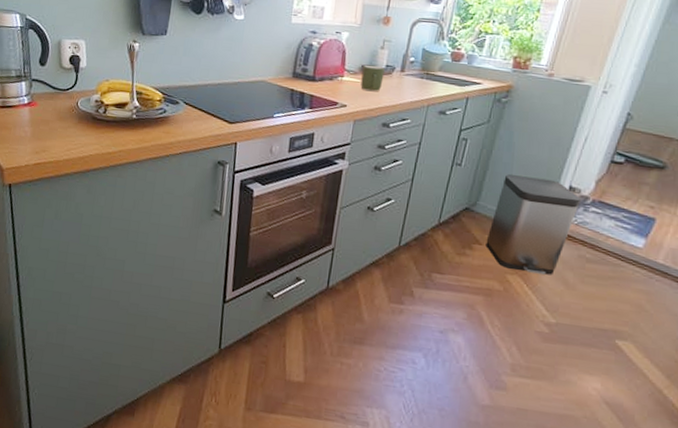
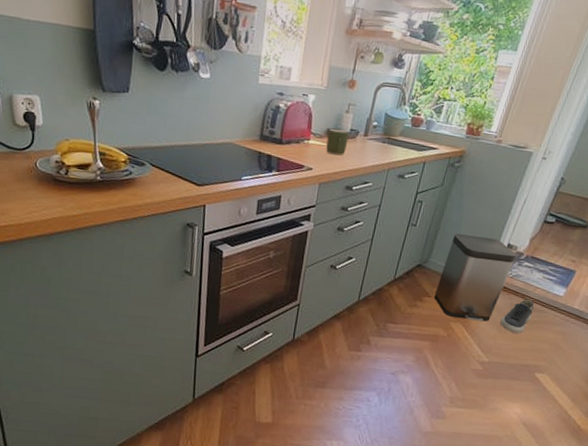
shoe: none [566,249,607,291] -> present [499,298,534,333]

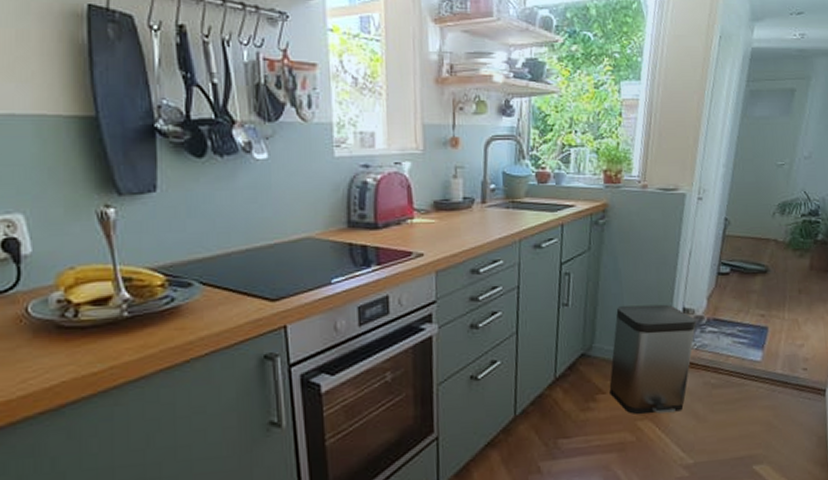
mug: present [326,128,349,156] -> none [435,199,463,233]
shoe: present [499,298,534,333] -> none [695,372,732,420]

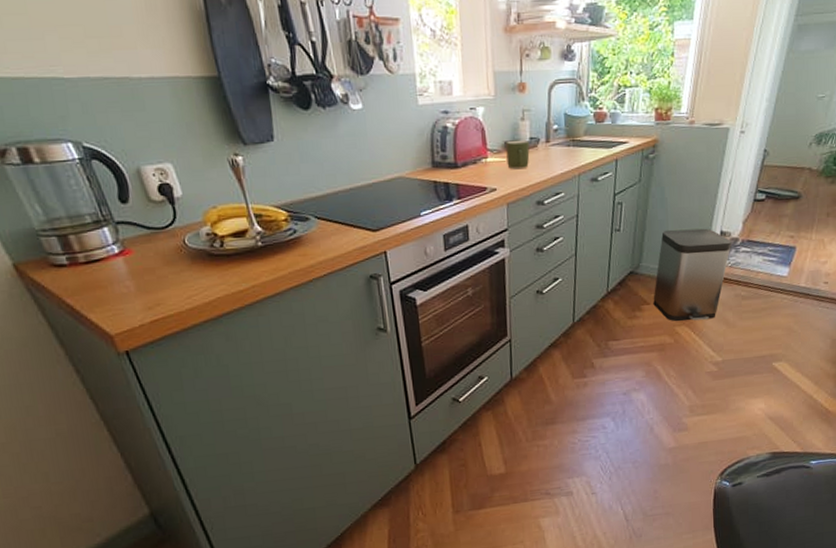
mug: none [435,199,463,233] -> present [506,139,530,170]

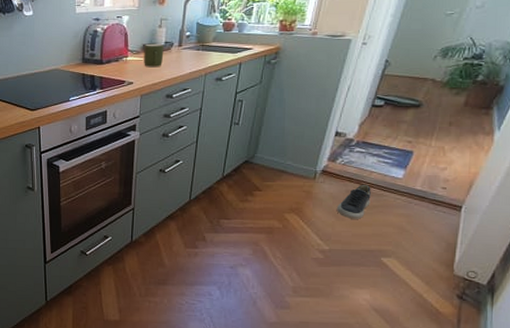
pedal bin: present [653,228,732,321] -> none [265,128,347,210]
shoe: none [726,286,759,325] -> present [336,184,371,219]

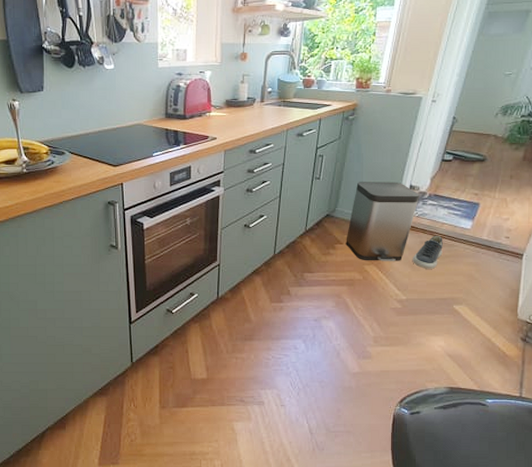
mug: present [144,43,164,68] -> none [227,99,246,123]
pedal bin: none [265,128,347,210] -> present [346,182,420,261]

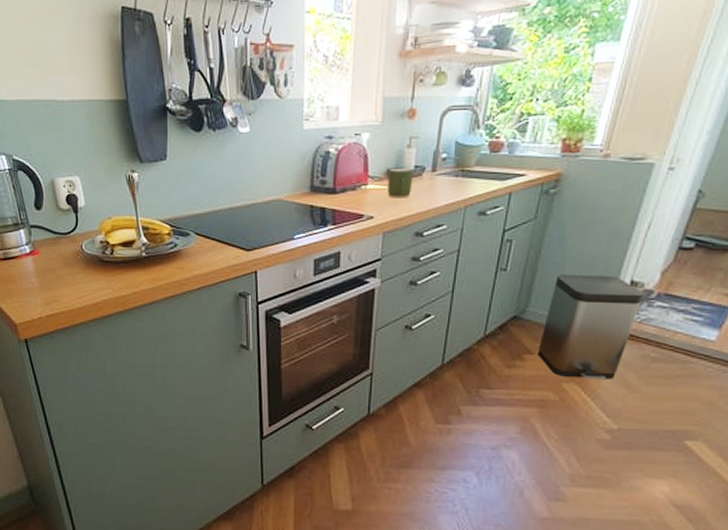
mug: none [227,99,246,123] -> present [387,168,413,198]
shoe: present [412,235,443,269] -> none [628,347,674,392]

